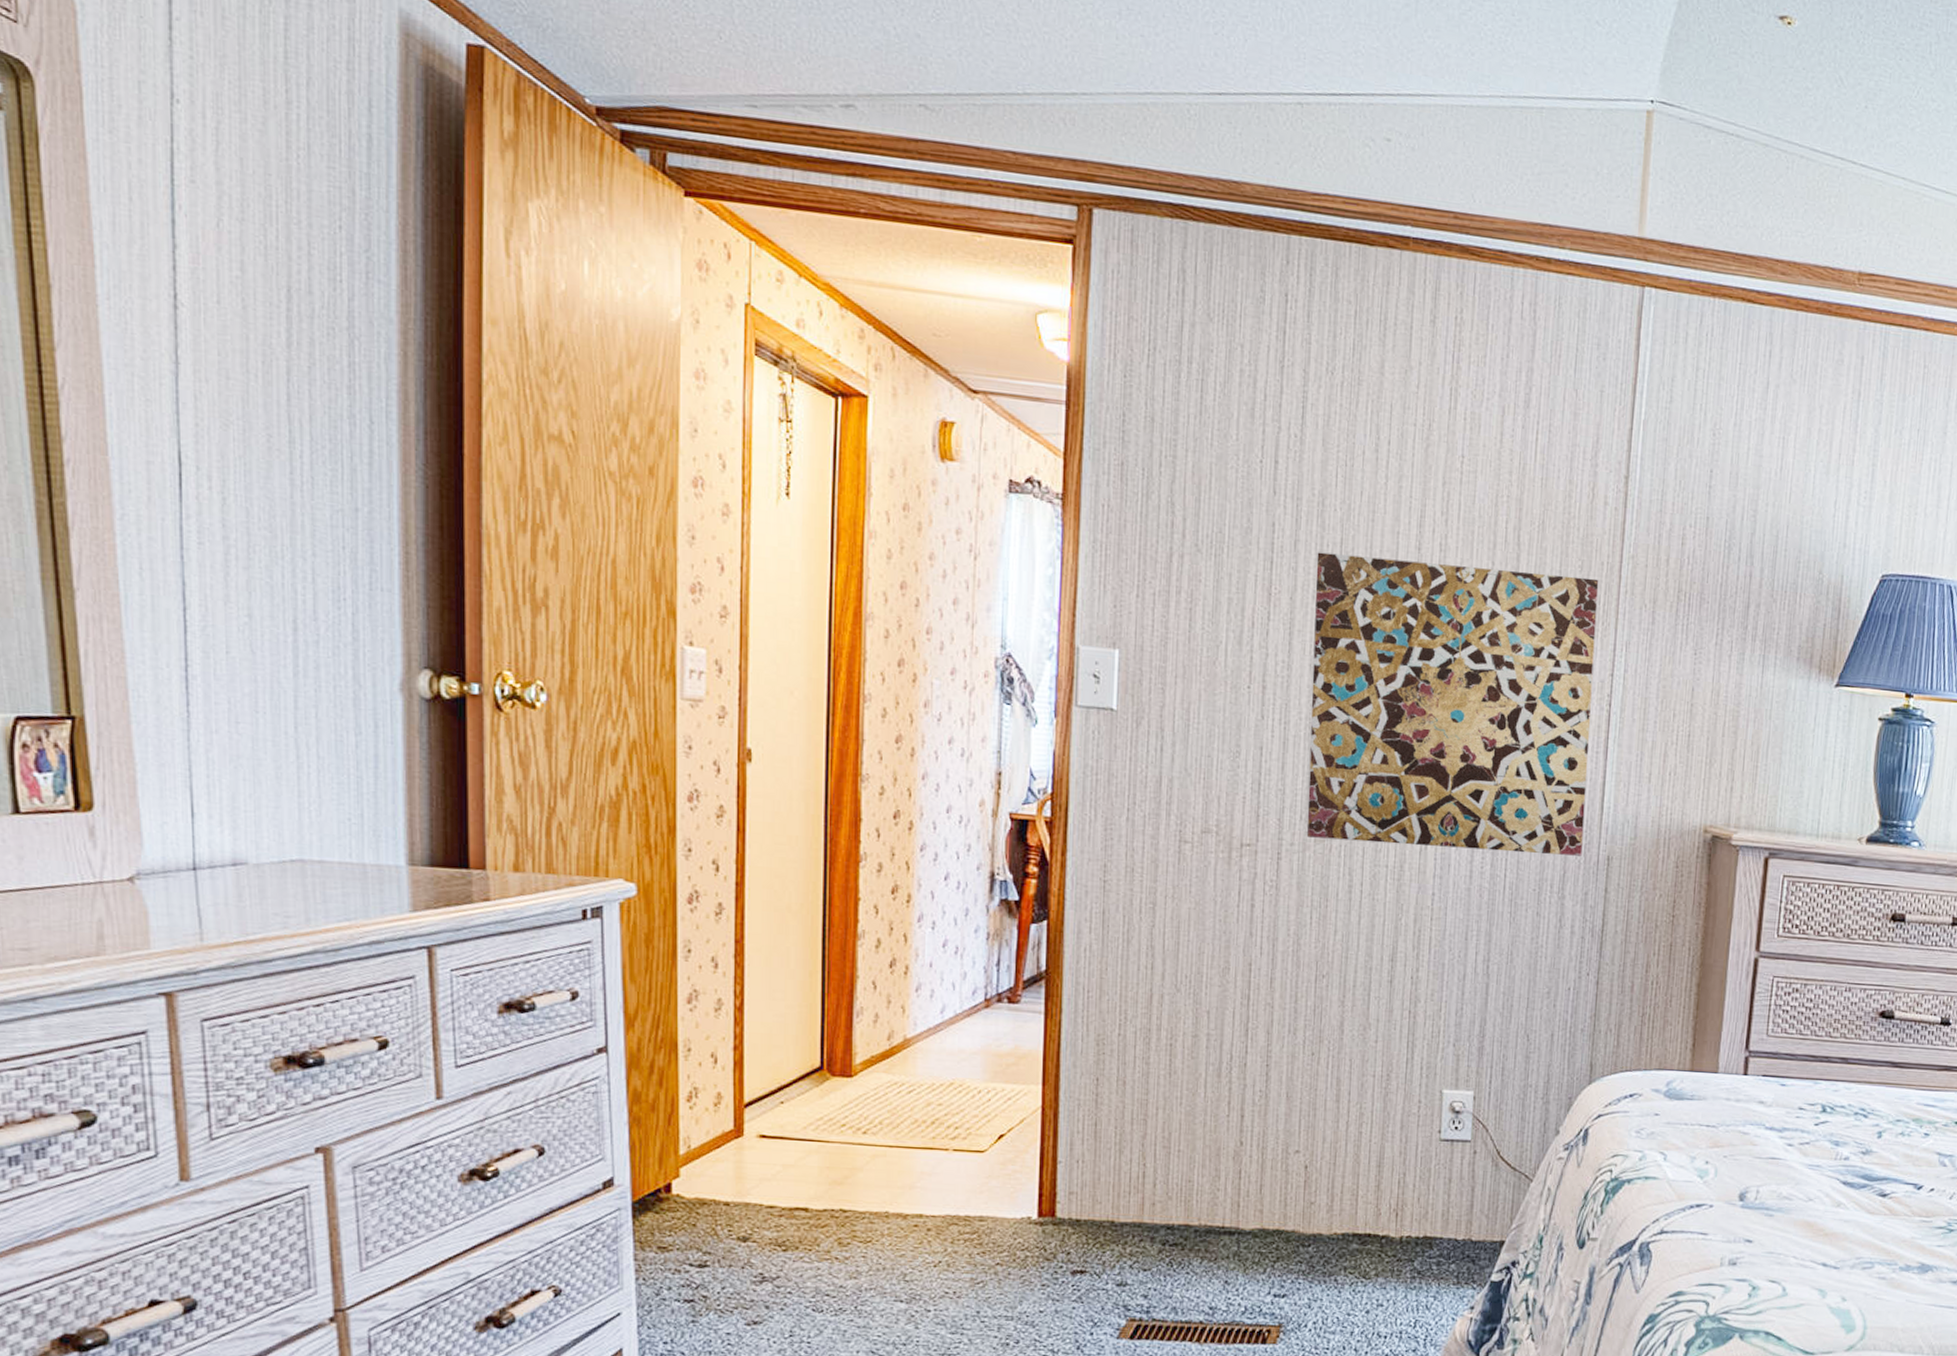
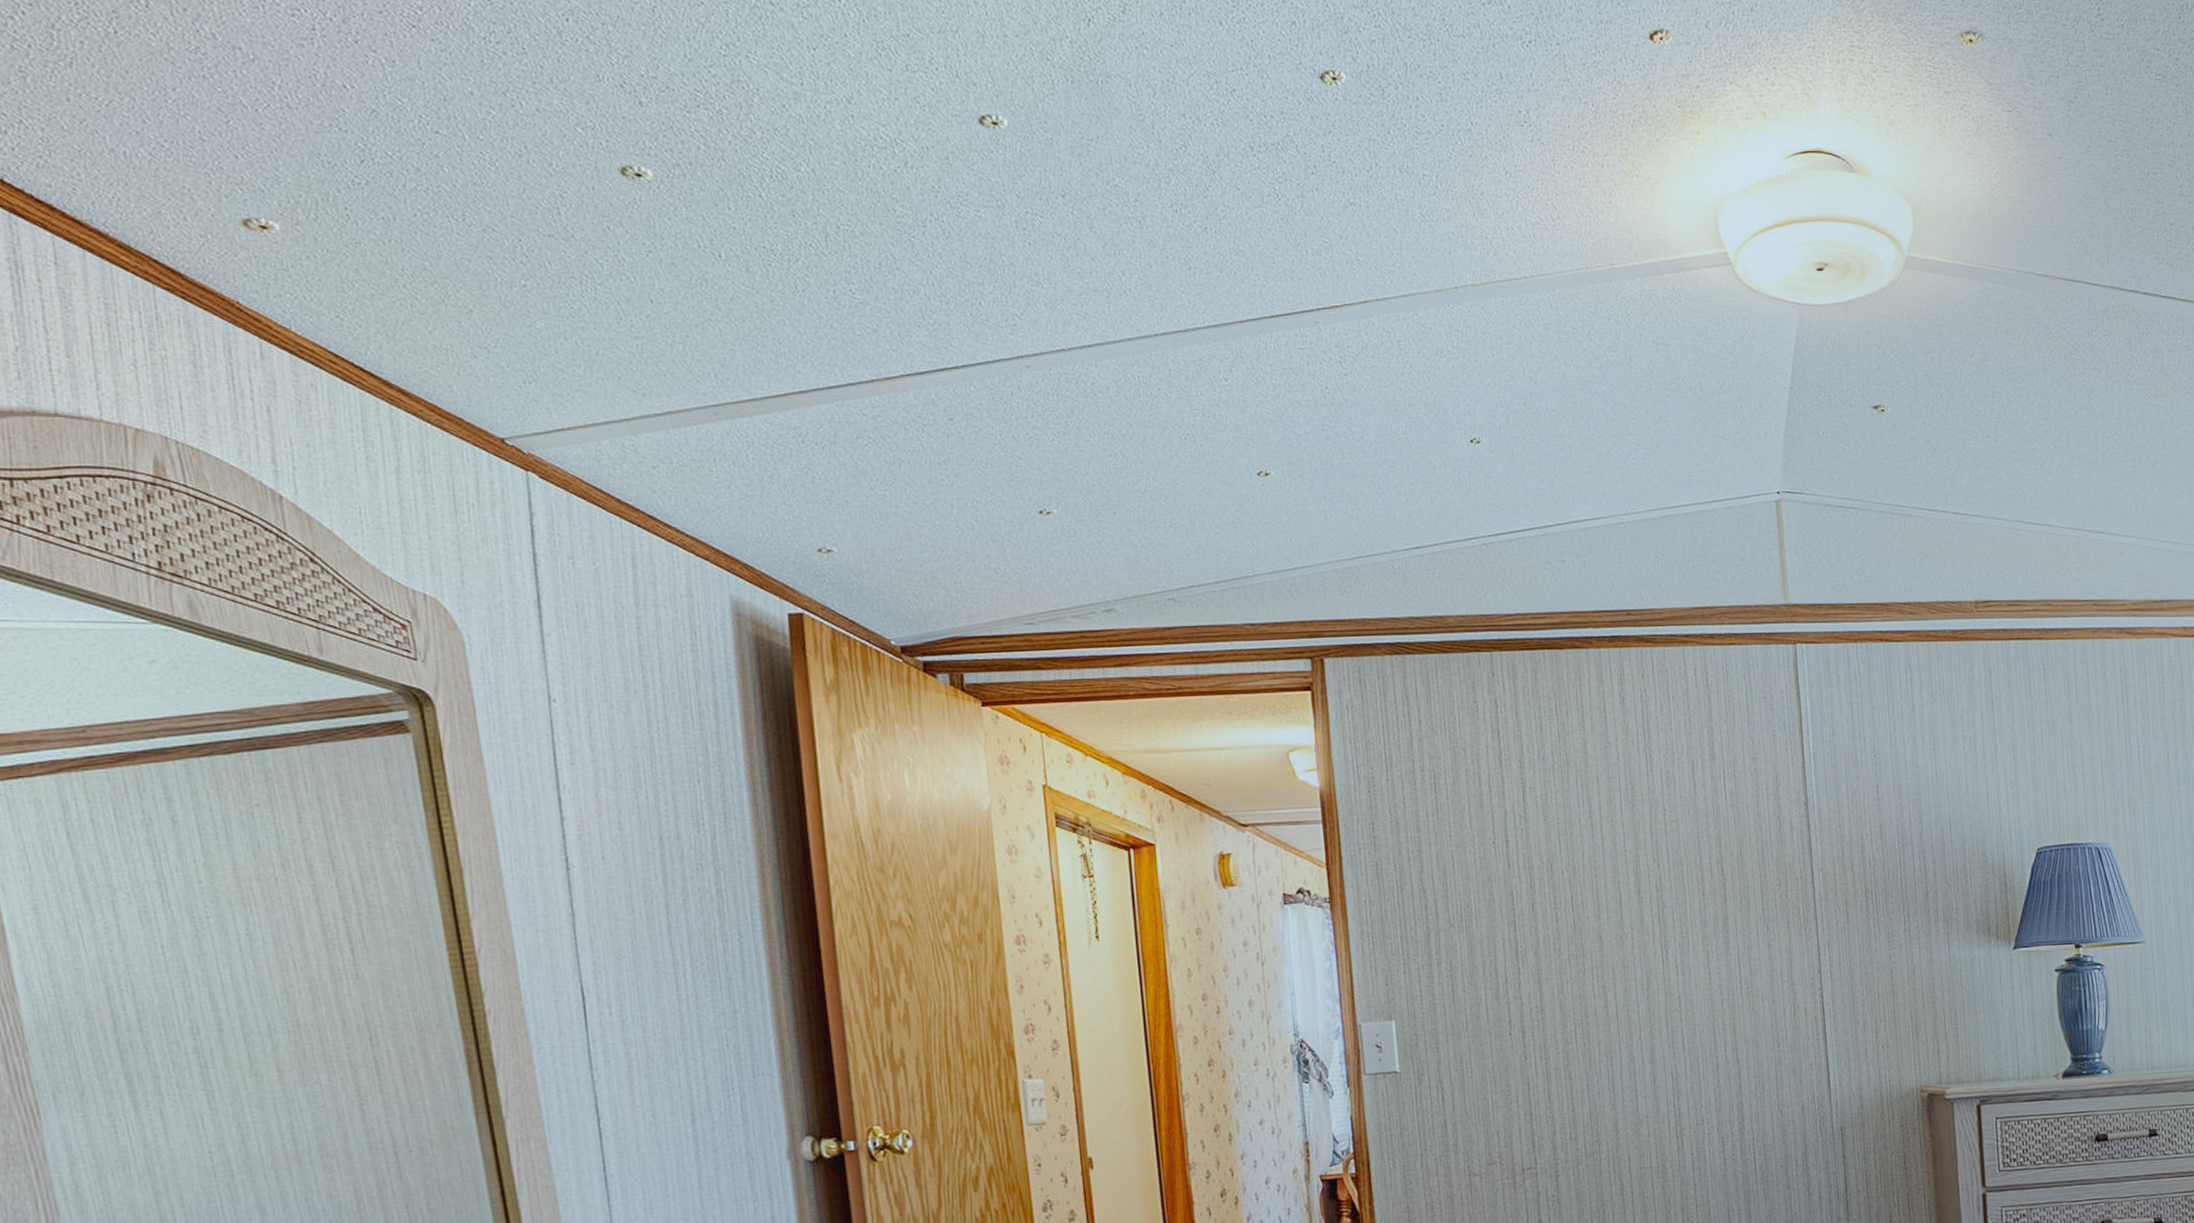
wall art: present [1306,552,1599,856] -> none [1552,892,1818,1153]

